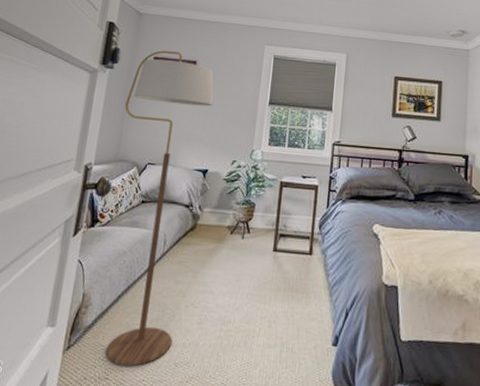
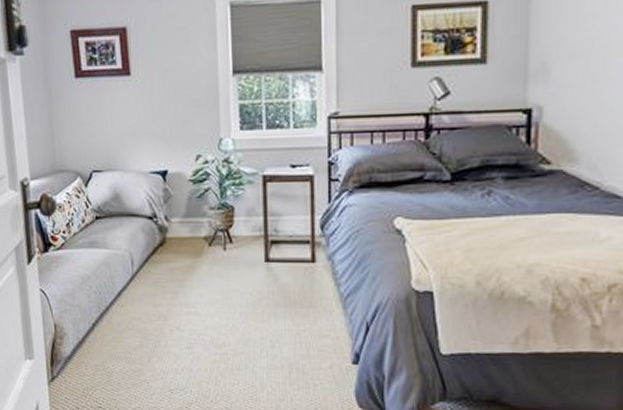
floor lamp: present [105,50,214,367] -> none [49,18,163,395]

